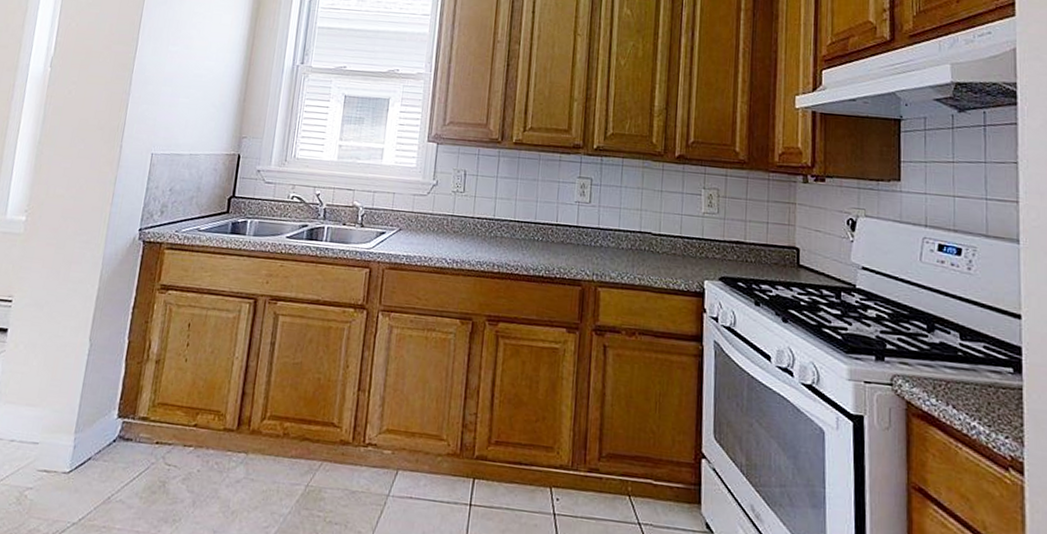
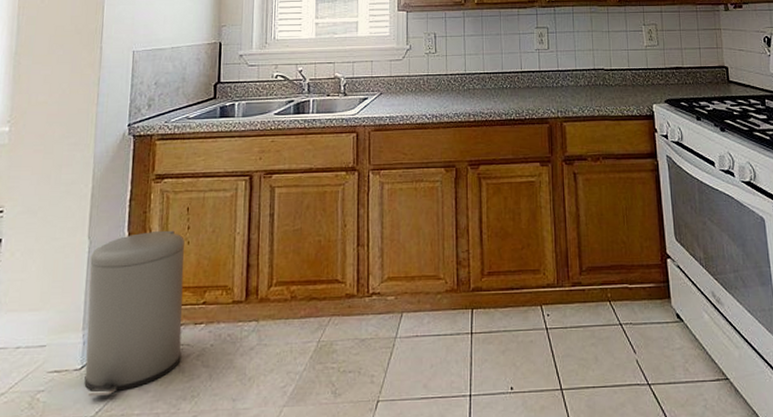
pedal bin: none [71,342,183,505] -> present [84,230,185,396]

